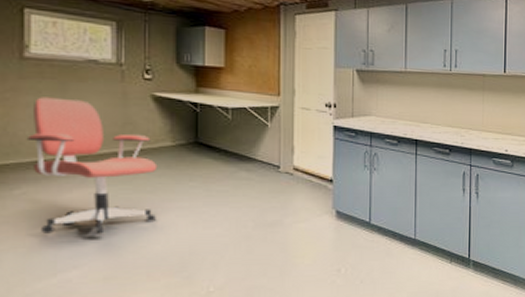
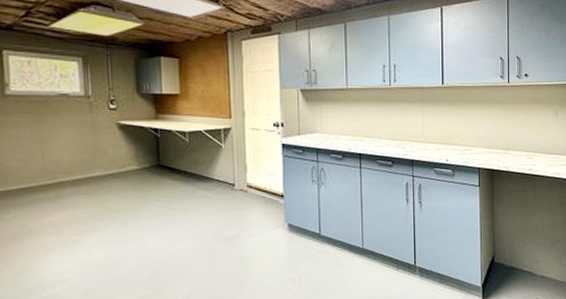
office chair: present [26,97,158,234] -> none [12,130,127,253]

